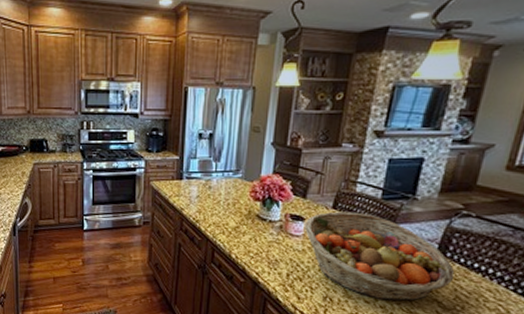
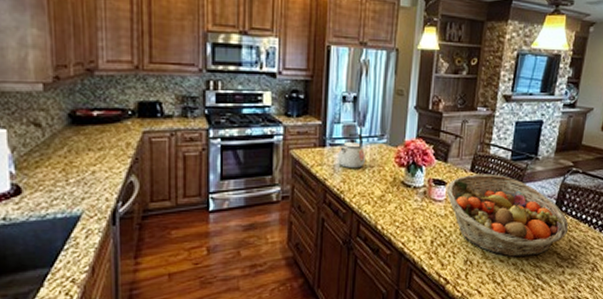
kettle: none [193,168,220,200] -> present [336,133,365,168]

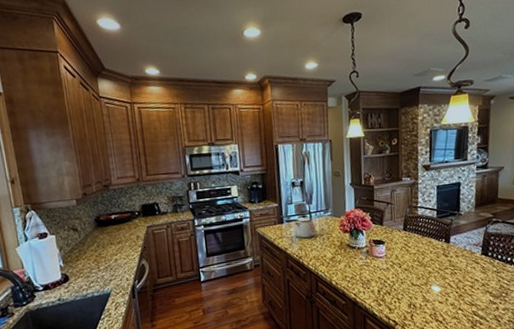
fruit basket: present [446,174,569,258] -> none [384,231,497,299]

